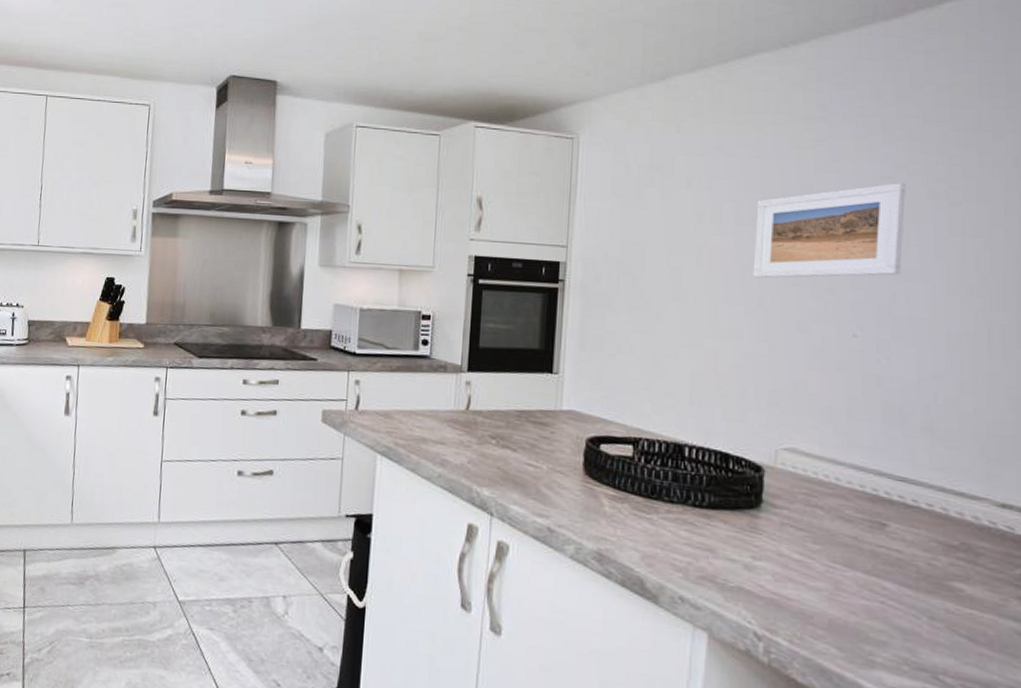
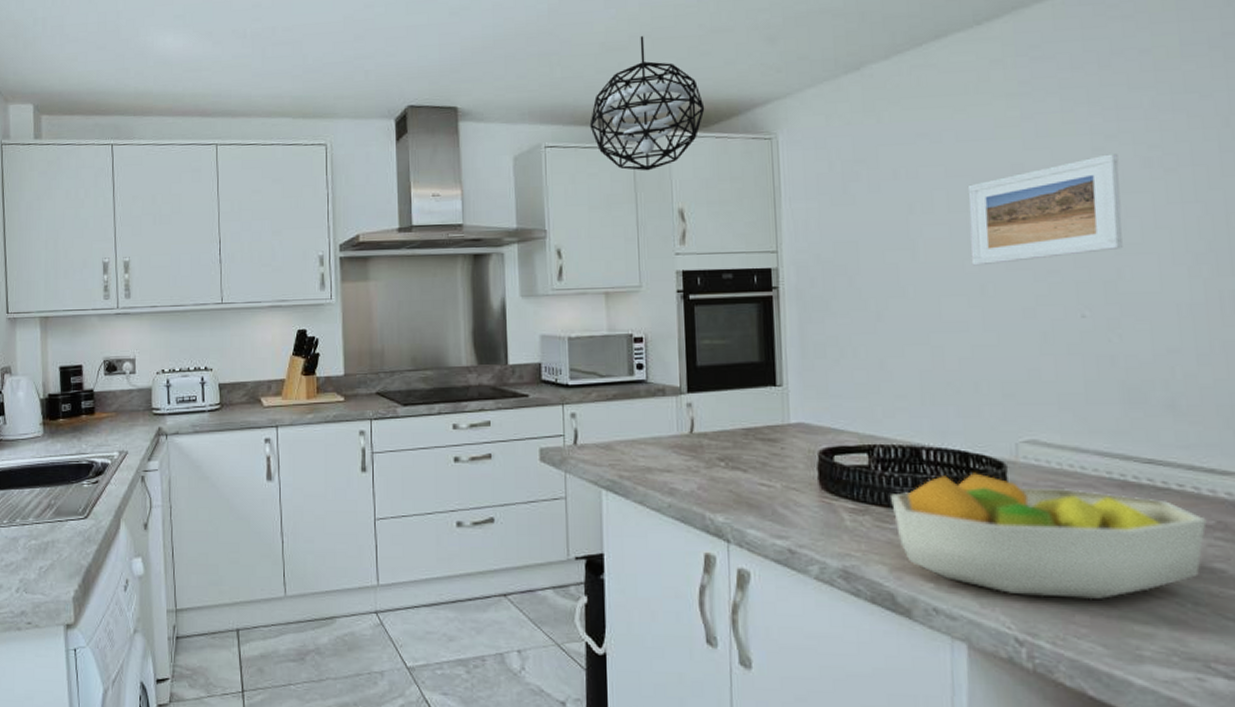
pendant light: none [400,29,513,159] -> present [589,36,705,171]
fruit bowl: none [650,473,951,605] -> present [891,473,1207,600]

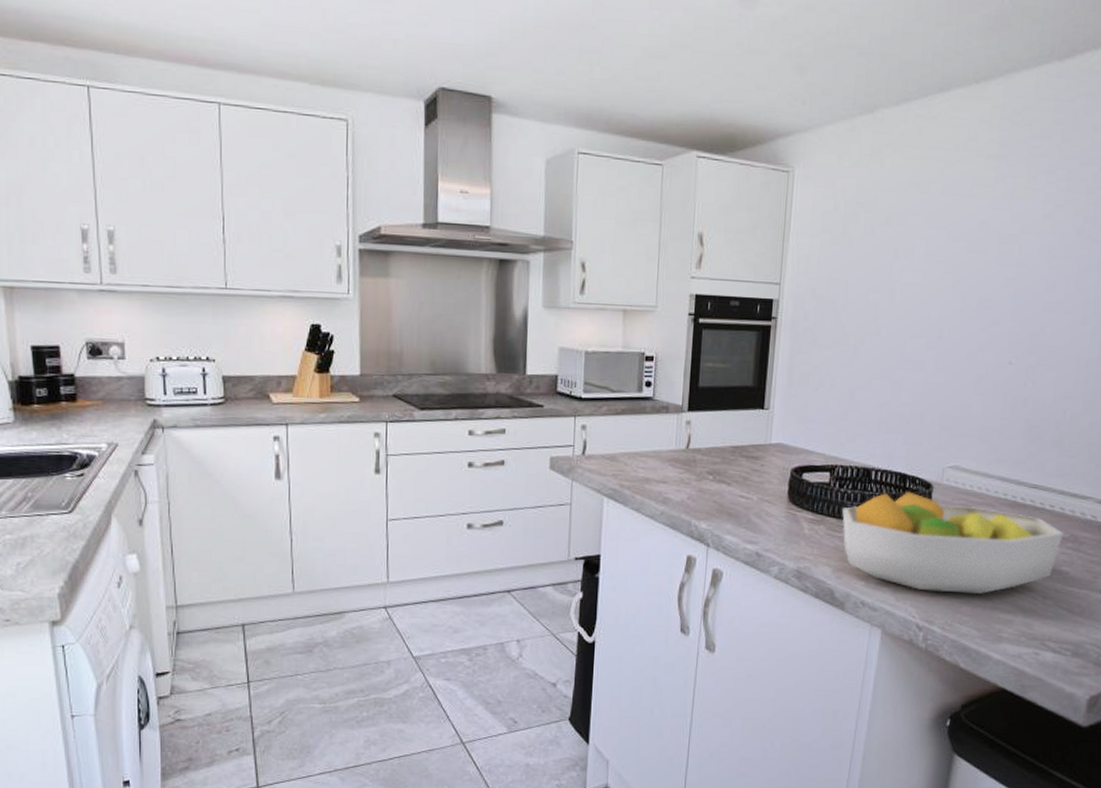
pendant light: present [589,36,705,171] -> none [623,46,734,191]
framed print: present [967,153,1123,266] -> none [935,221,1061,312]

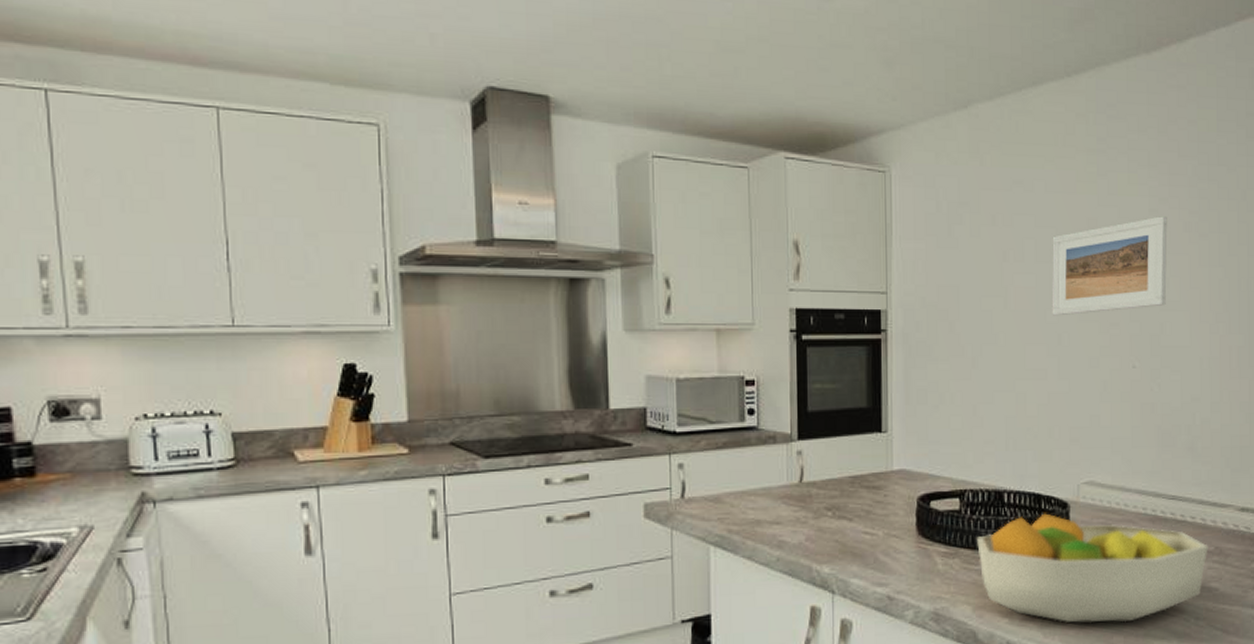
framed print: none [935,221,1061,312] -> present [1051,216,1168,316]

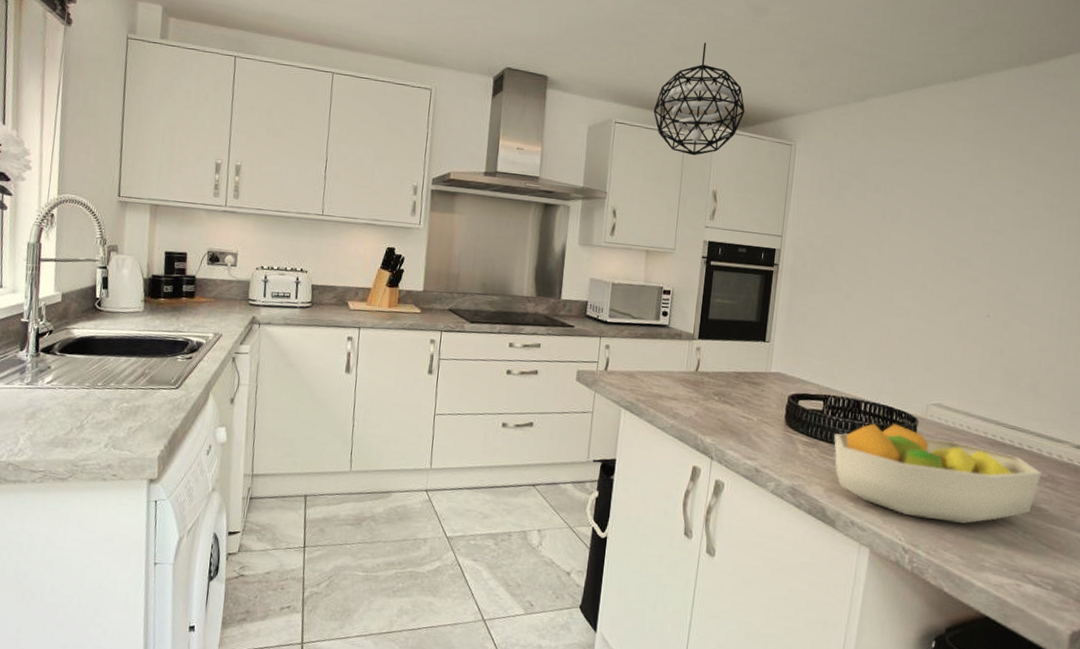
pendant light: none [702,39,822,196] -> present [653,43,745,156]
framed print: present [1051,216,1168,316] -> none [919,196,1032,270]

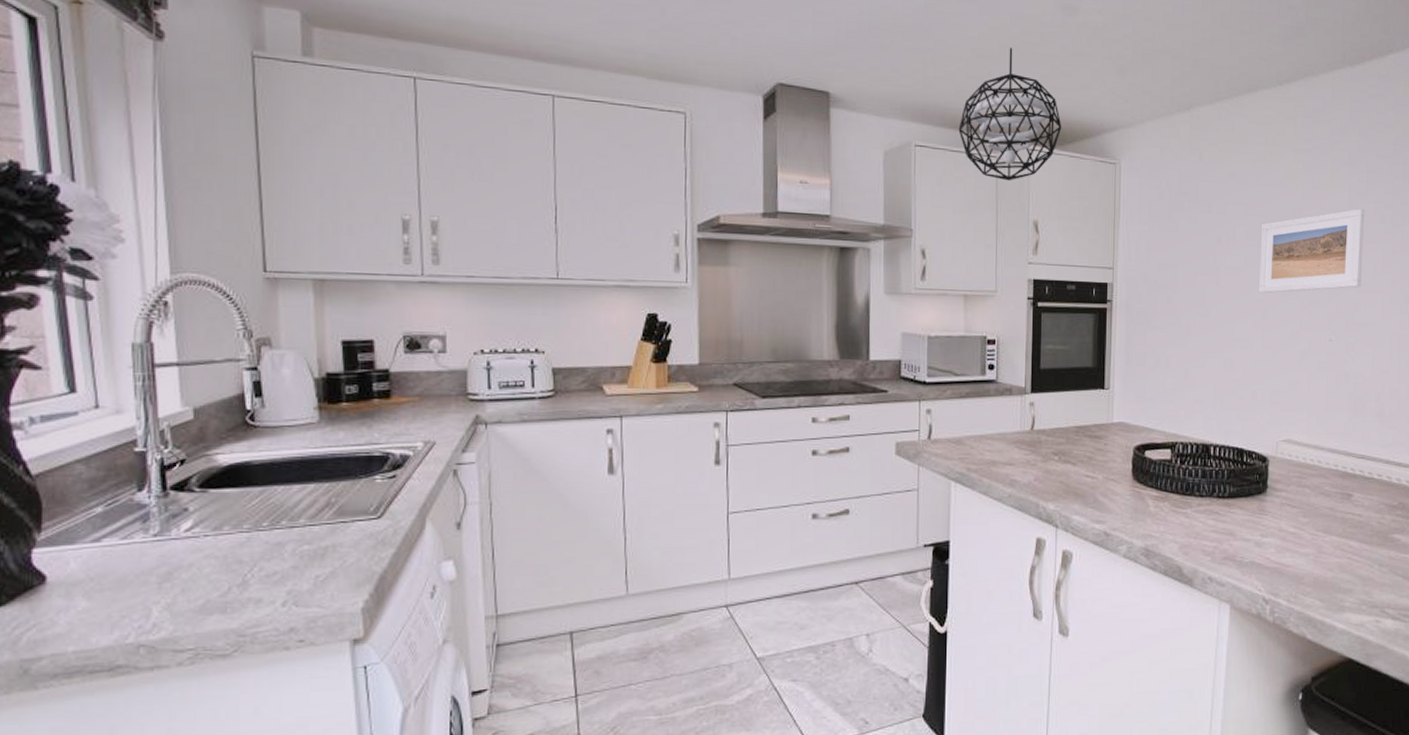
fruit bowl: present [834,423,1042,524] -> none [1185,466,1393,566]
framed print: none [919,196,1032,270] -> present [1258,209,1365,294]

